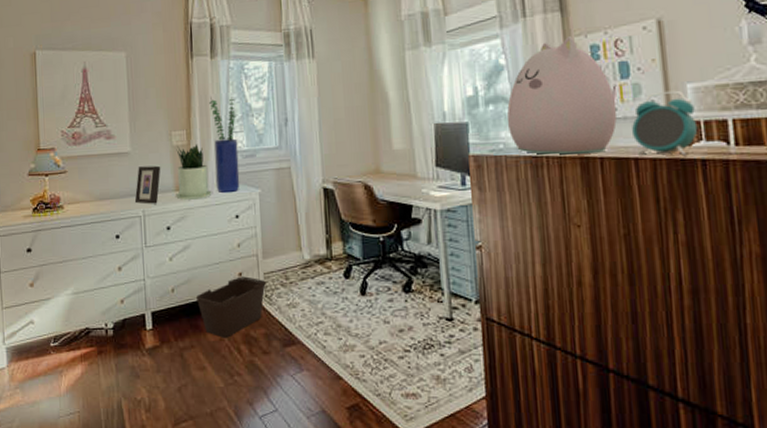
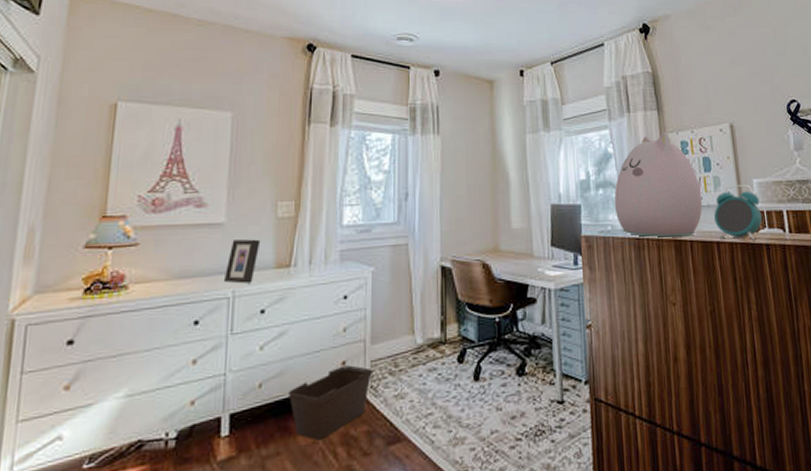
planter: present [176,144,212,200] -> none [275,216,319,279]
vase: present [209,97,240,193] -> none [324,167,353,270]

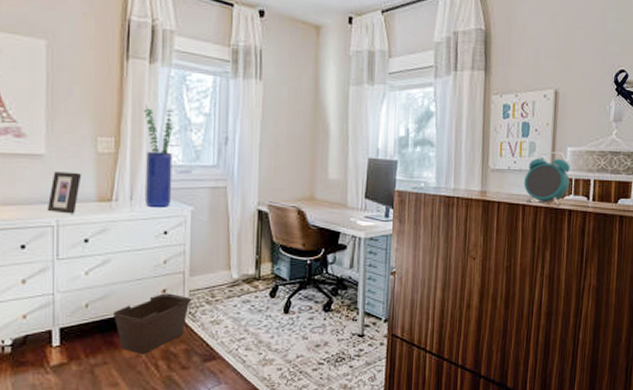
vase: none [324,167,353,270] -> present [144,105,173,207]
plush toy: present [614,132,703,238] -> none [429,94,516,198]

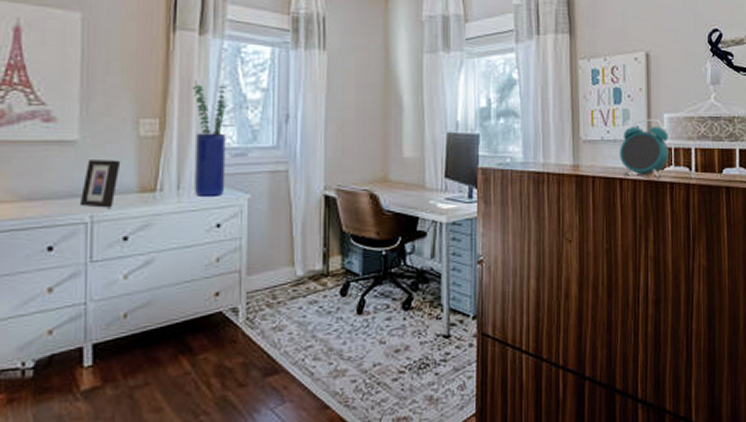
bicycle basket: present [114,293,191,354] -> none [157,296,248,371]

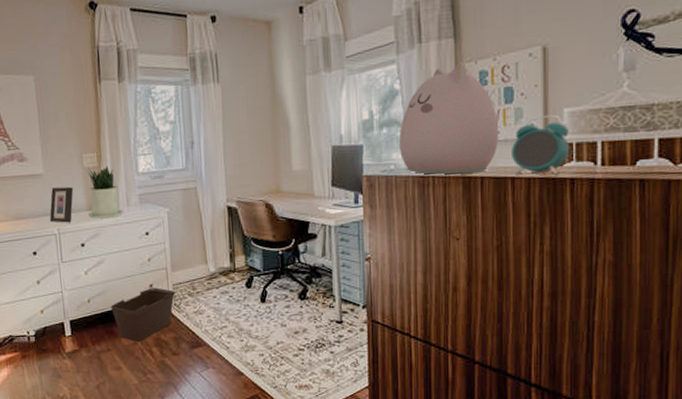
planter: none [139,136,188,204] -> present [87,165,123,219]
bicycle basket: none [157,296,248,371] -> present [111,287,175,342]
vase: present [193,81,227,196] -> none [118,120,150,212]
plush toy: none [515,59,609,172] -> present [398,62,499,175]

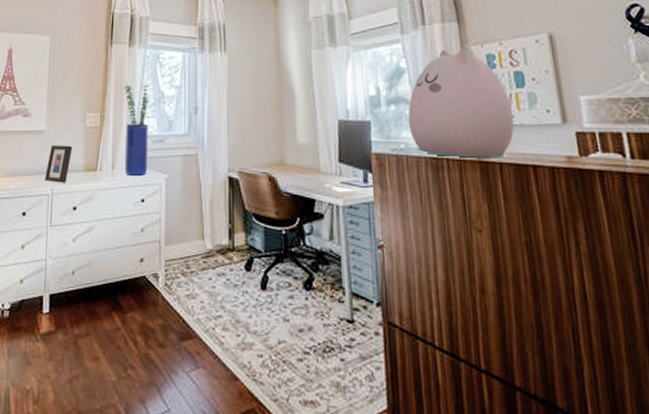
planter: present [87,165,123,219] -> none [85,126,120,181]
bicycle basket: present [111,287,175,342] -> none [96,262,166,327]
vase: none [118,120,150,212] -> present [124,82,149,176]
alarm clock: present [512,114,570,177] -> none [529,101,594,167]

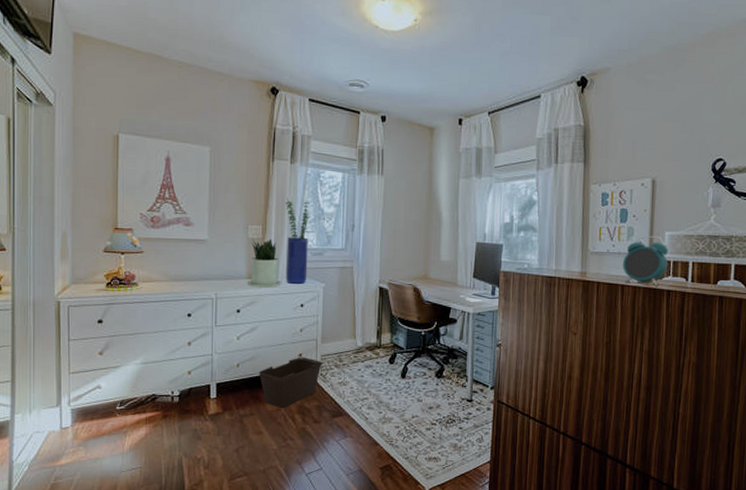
picture frame: present [44,145,73,183] -> none [208,254,236,289]
planter: none [85,126,120,181] -> present [248,238,281,288]
bicycle basket: none [96,262,166,327] -> present [259,357,322,408]
plush toy: present [407,45,514,158] -> none [532,184,615,278]
alarm clock: none [529,101,594,167] -> present [623,235,669,288]

